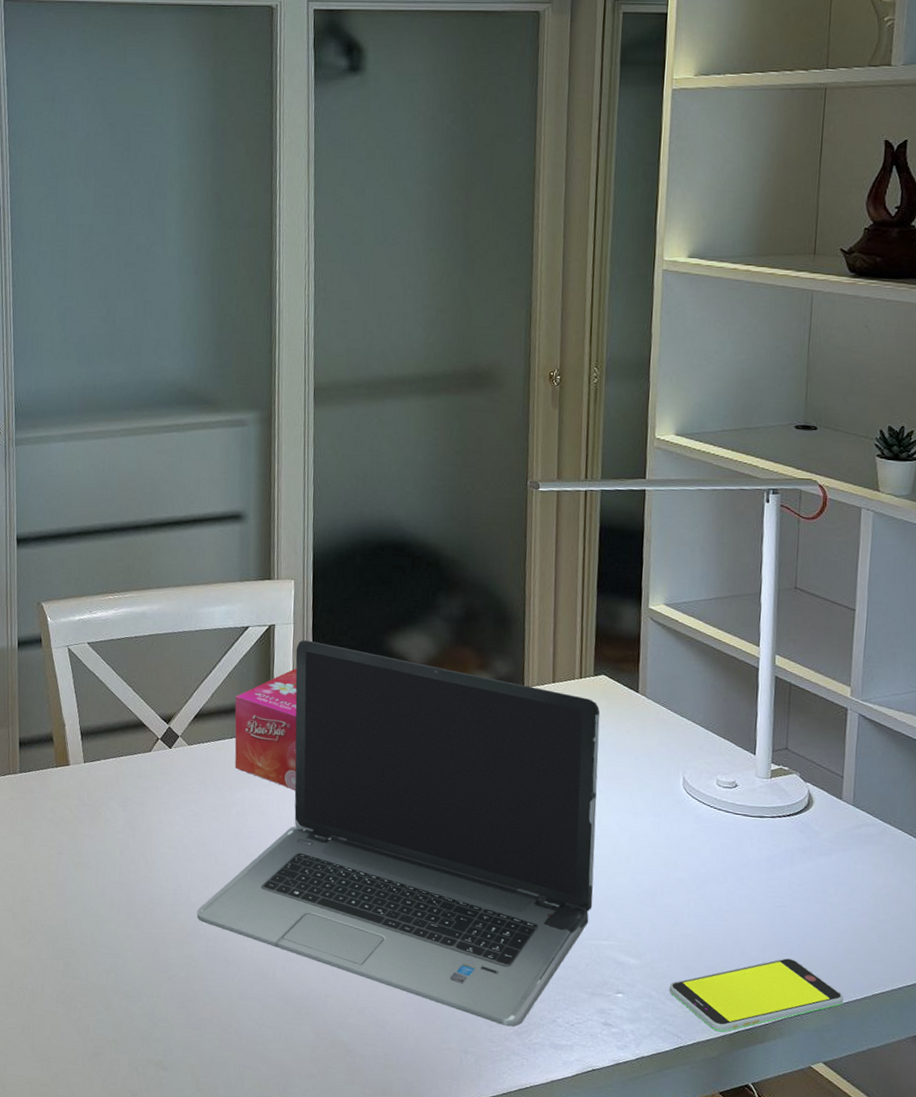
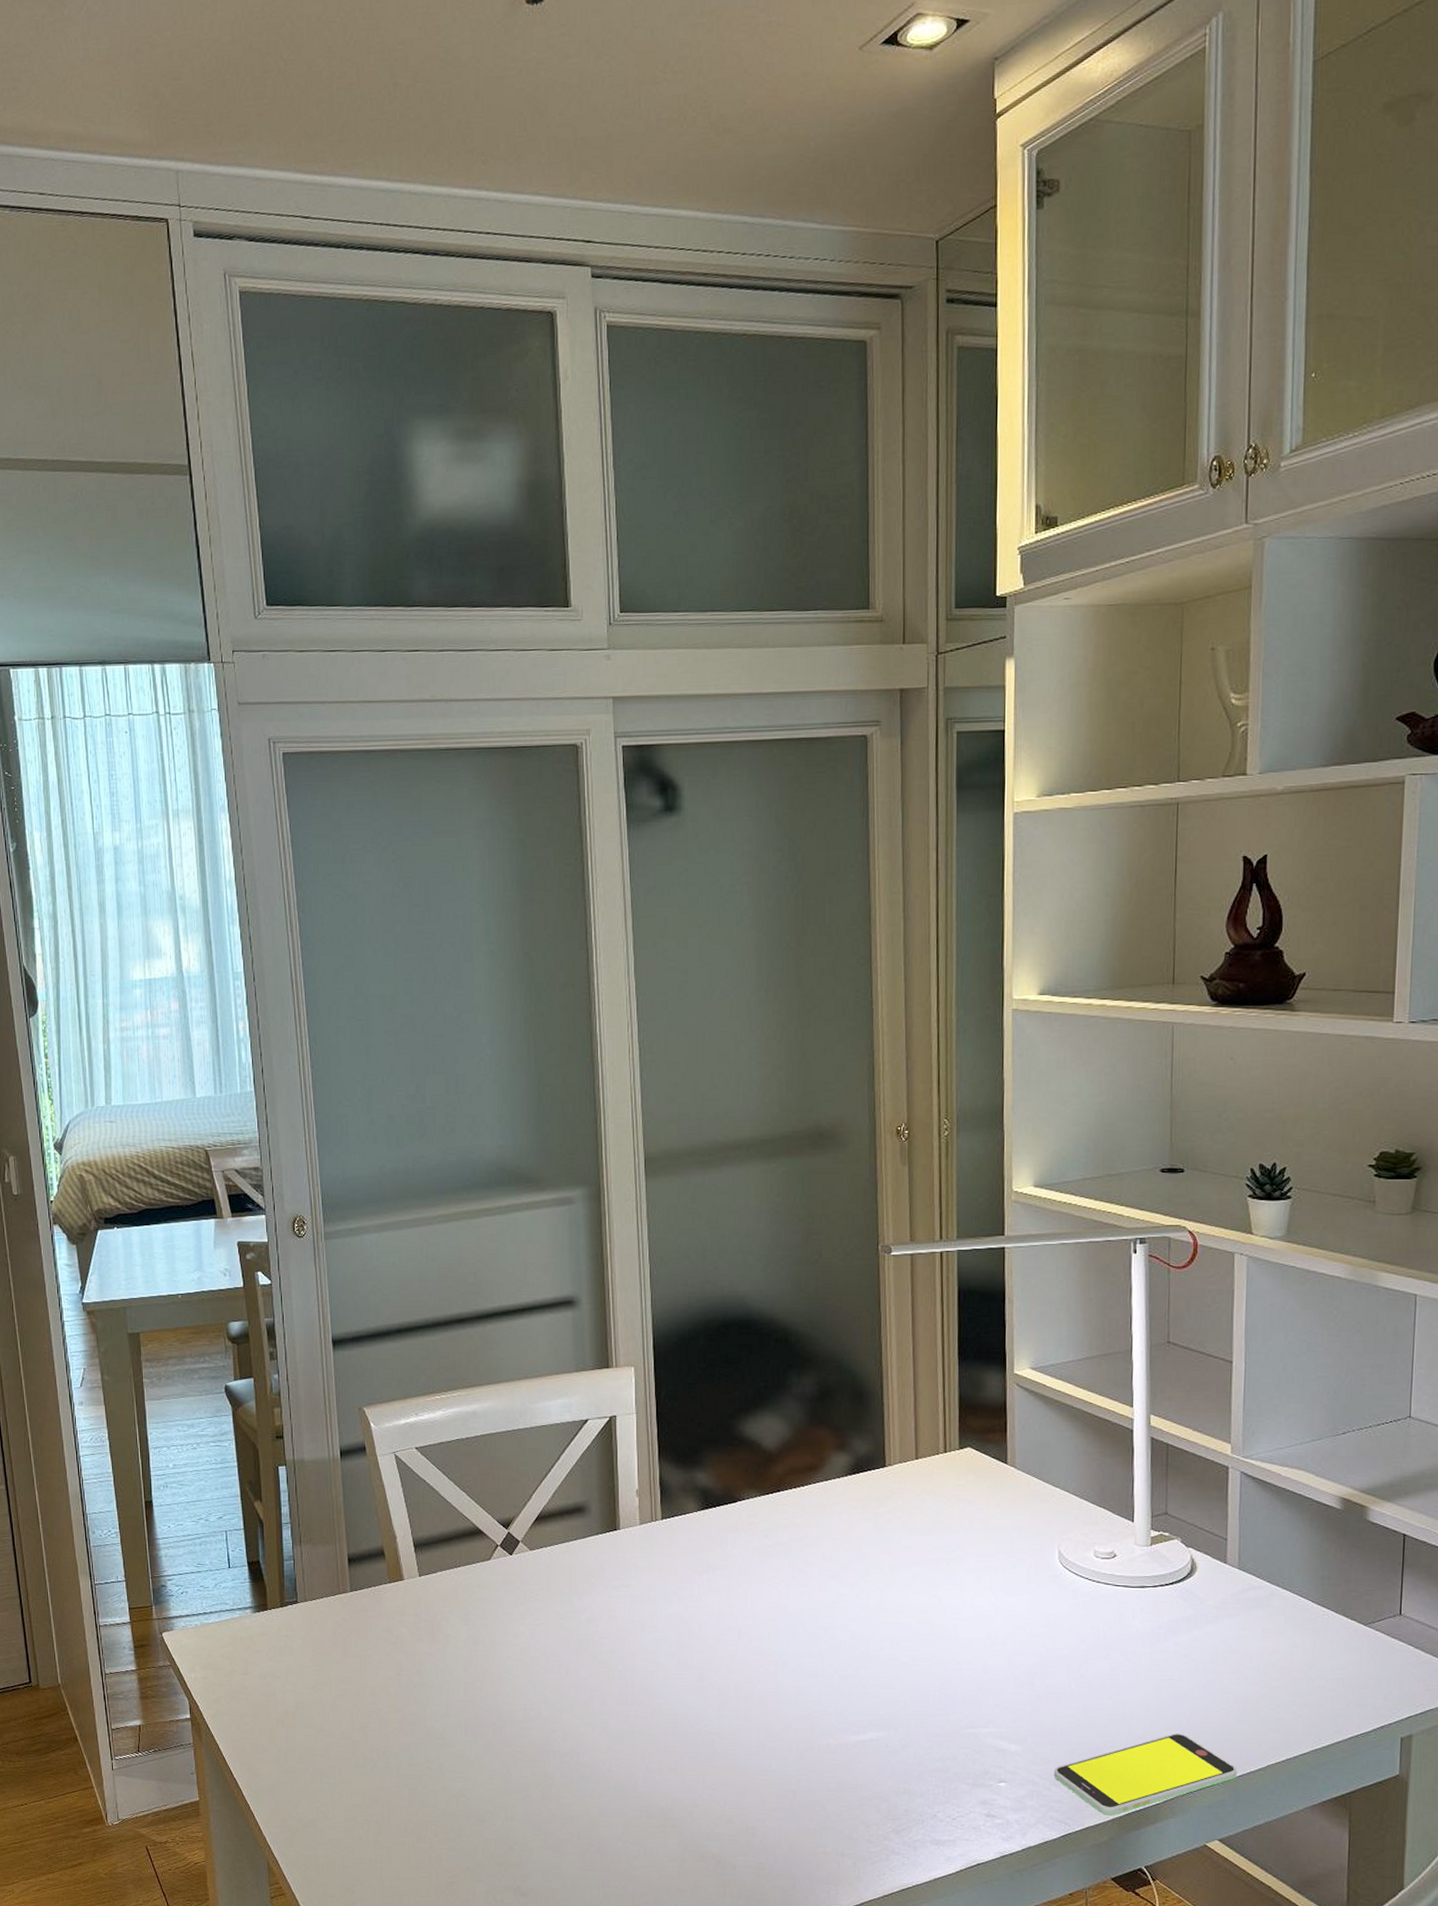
laptop computer: present [197,639,600,1027] -> none [549,1430,969,1826]
tissue box: present [234,668,297,790] -> none [578,1461,648,1591]

